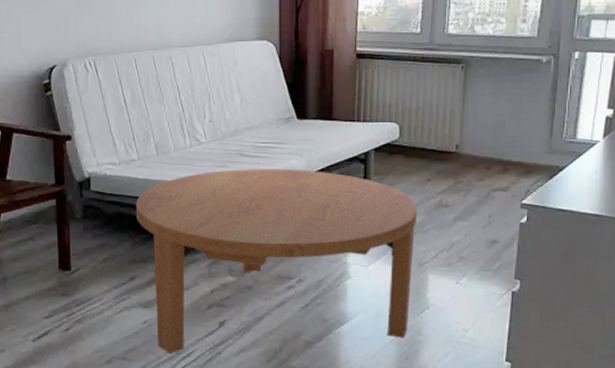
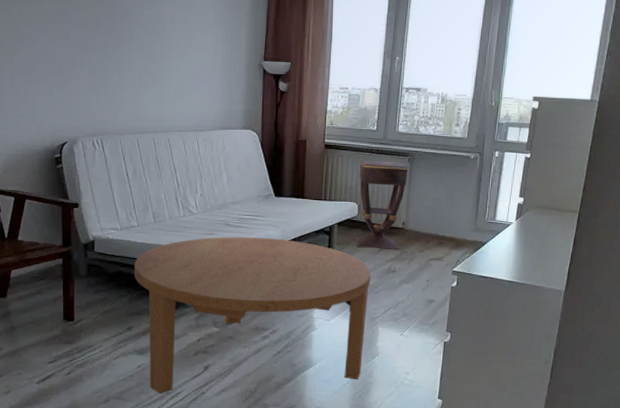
side table: none [396,70,462,179] -> present [354,160,408,250]

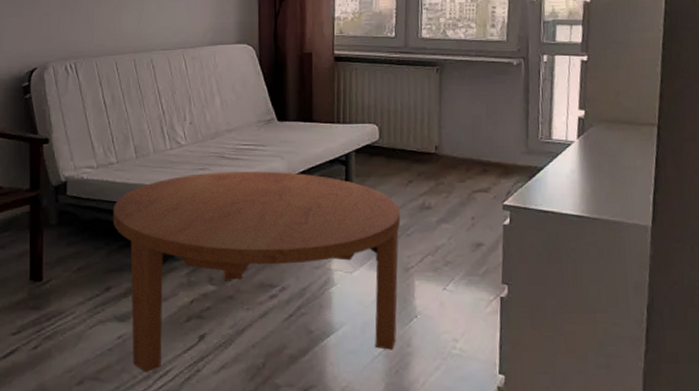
side table: present [354,160,408,250] -> none [377,73,437,180]

